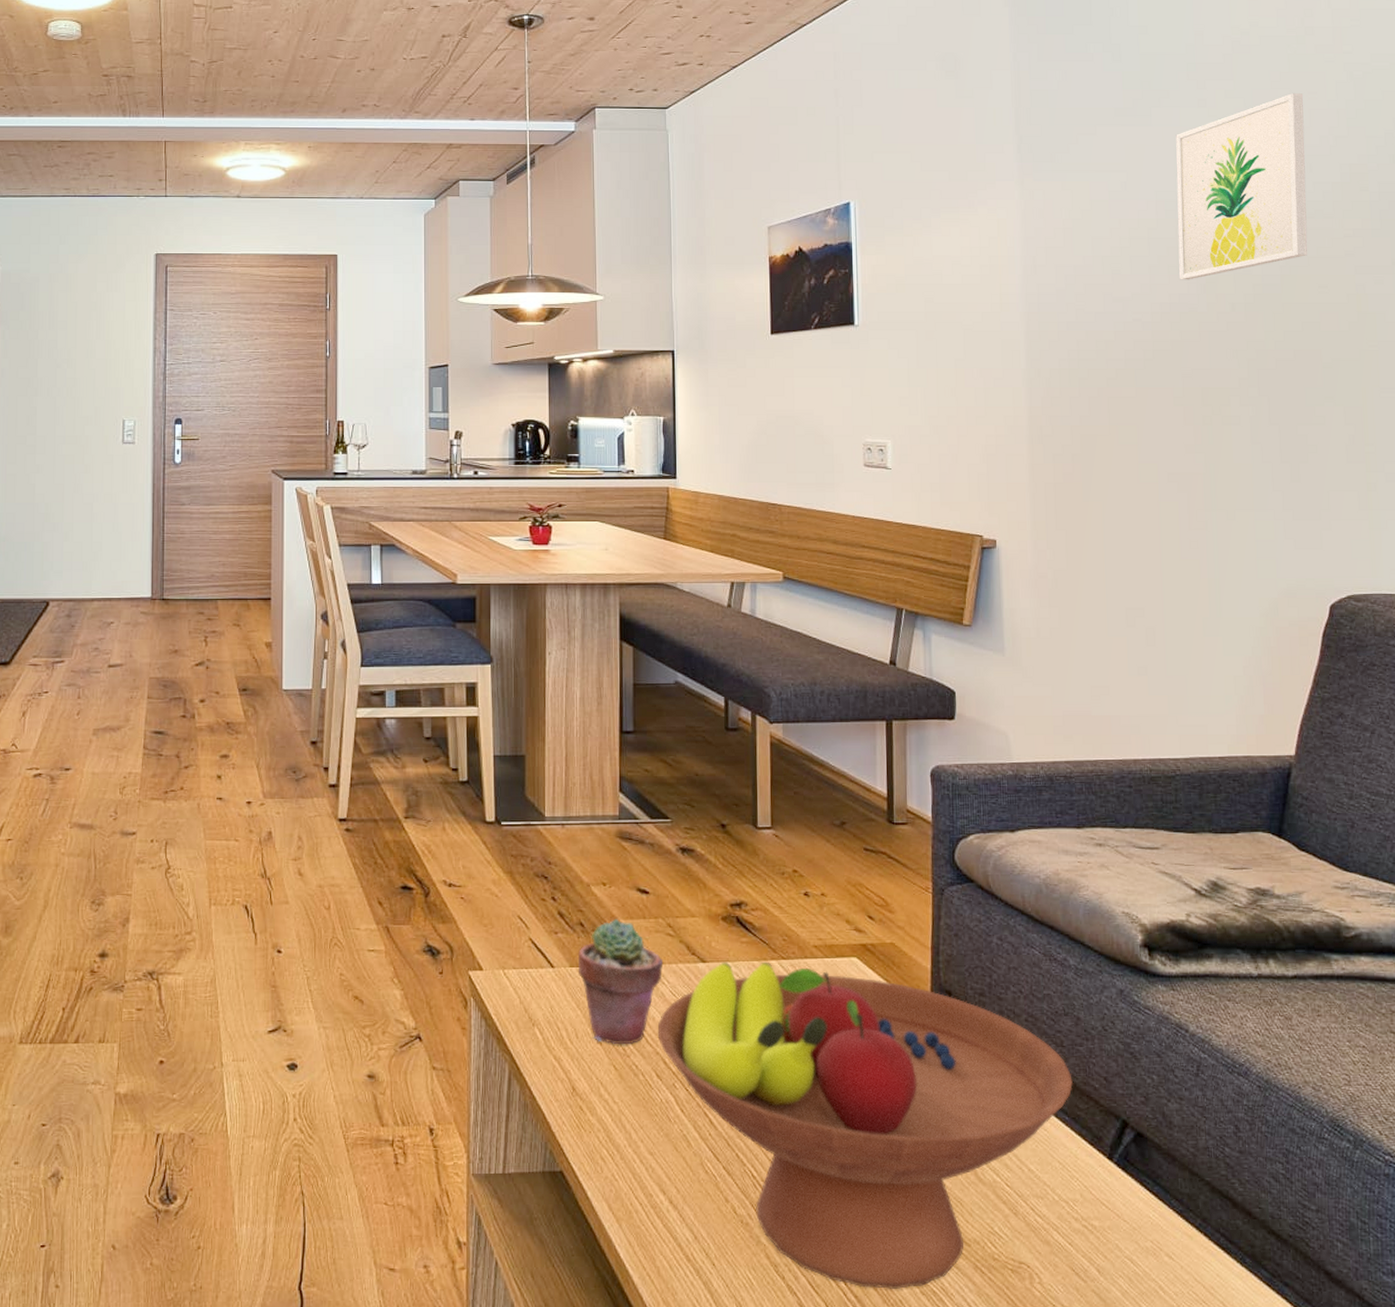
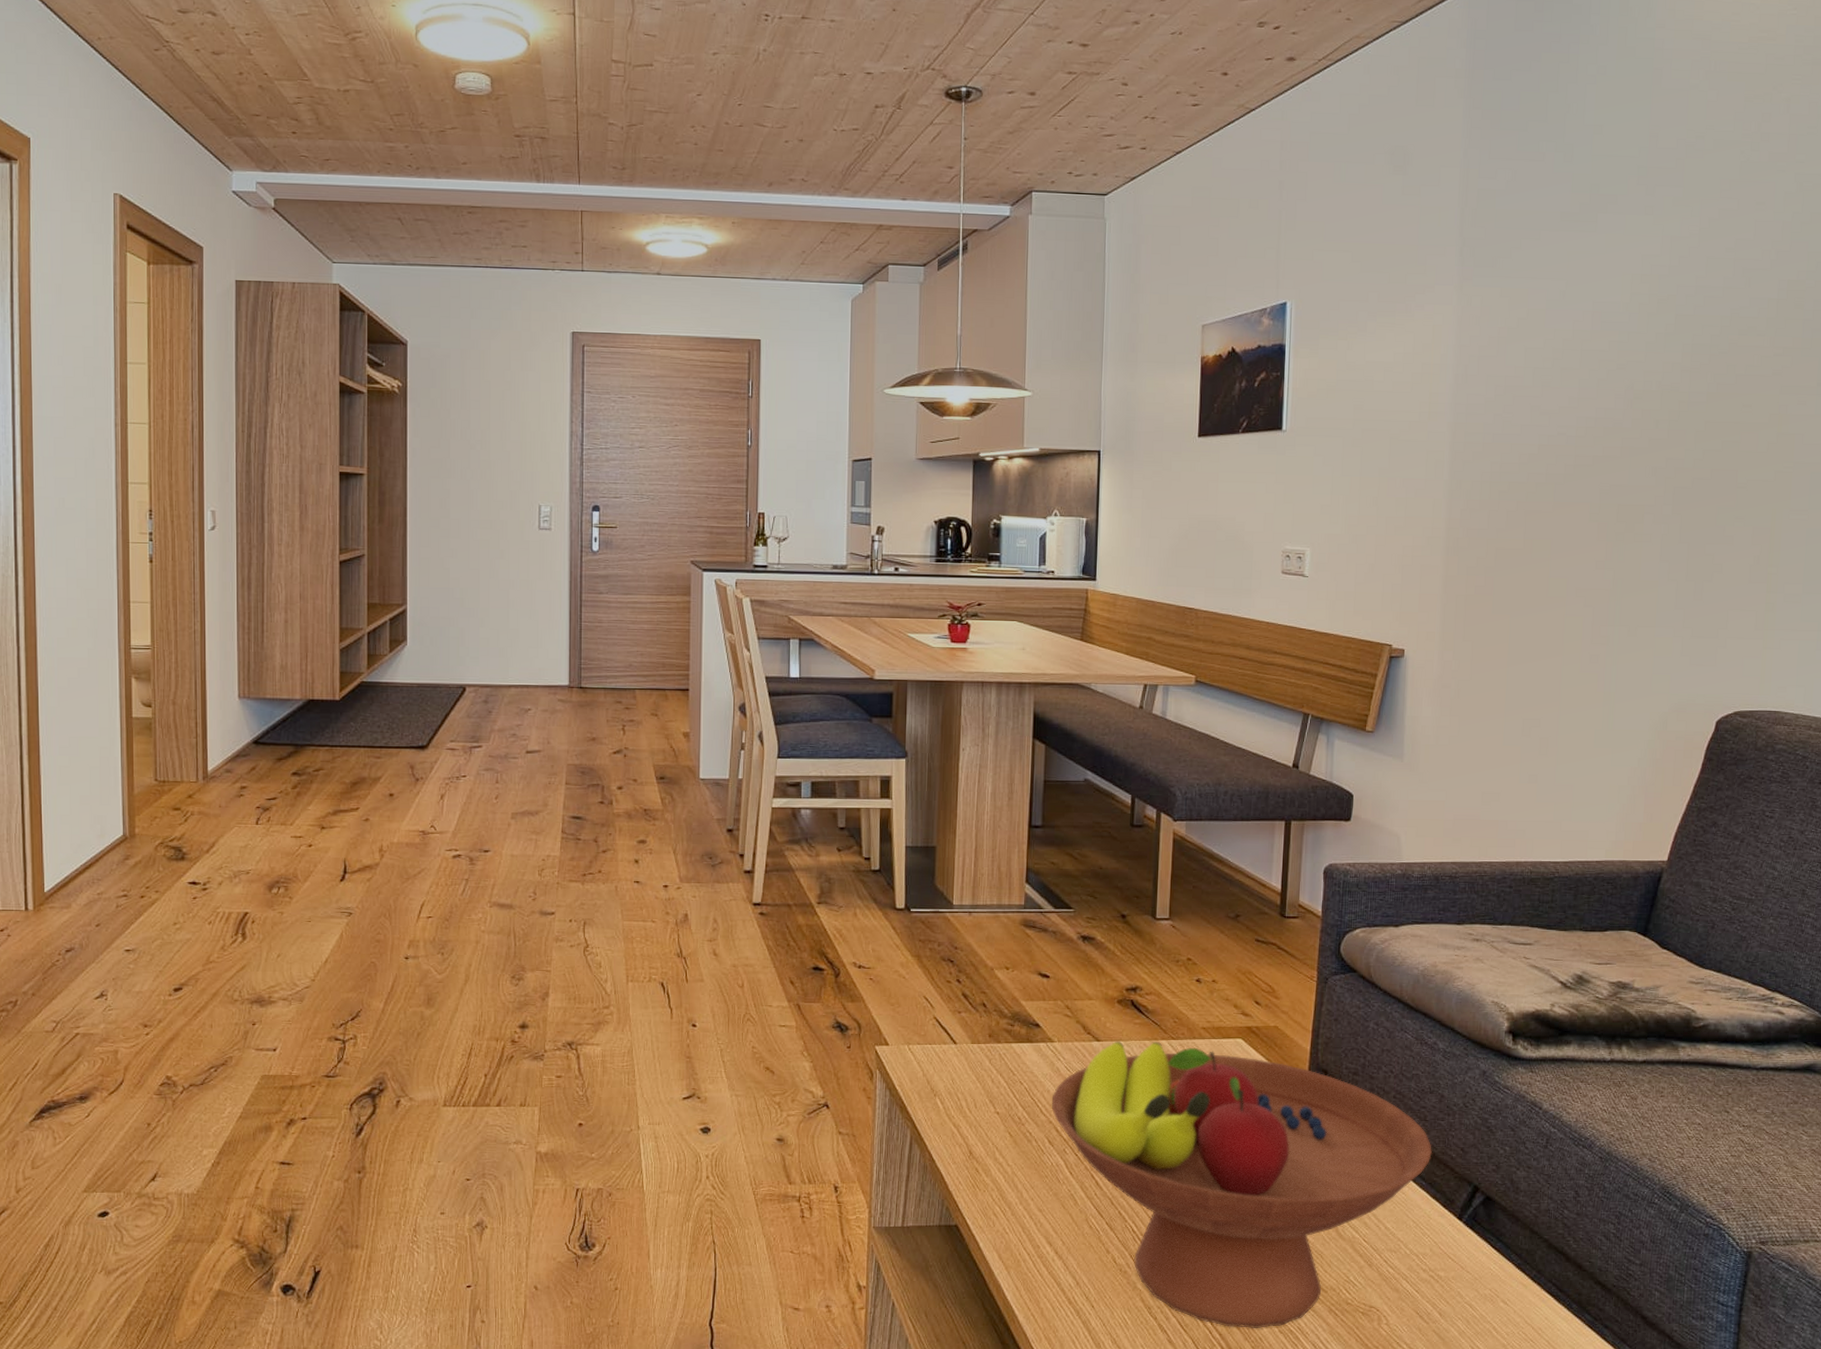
potted succulent: present [577,918,664,1045] -> none [979,999,1060,1114]
wall art: present [1176,92,1308,280] -> none [1607,202,1751,395]

